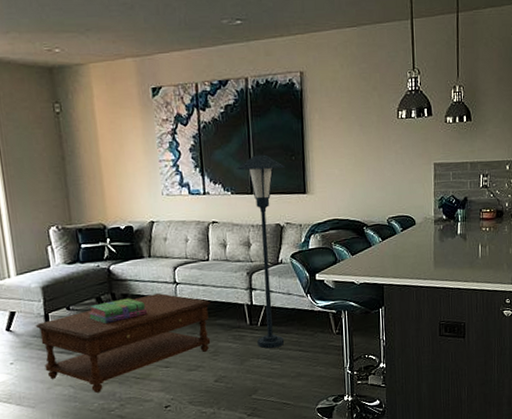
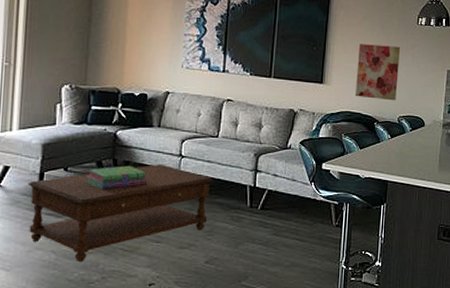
floor lamp: present [236,154,285,349] -> none [255,41,306,234]
wall art: none [339,144,384,203] -> present [355,44,401,101]

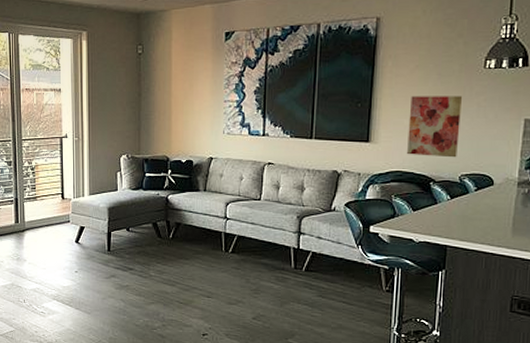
coffee table: present [27,163,214,261] -> none [99,225,258,310]
stack of books: present [86,165,148,190] -> none [145,227,197,249]

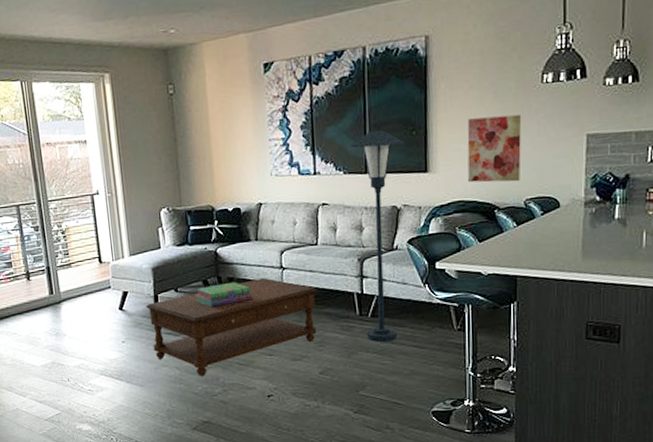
coffee table: none [99,225,258,310] -> present [145,277,318,376]
stack of books: none [145,227,197,249] -> present [195,282,253,308]
floor lamp: none [298,100,349,295] -> present [350,130,404,342]

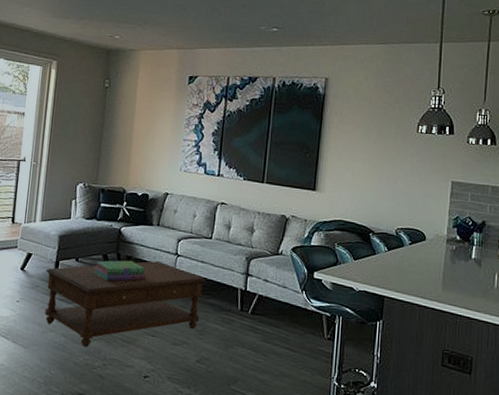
floor lamp: present [350,130,404,342] -> none [245,147,299,340]
wall art: present [467,114,522,183] -> none [349,151,399,212]

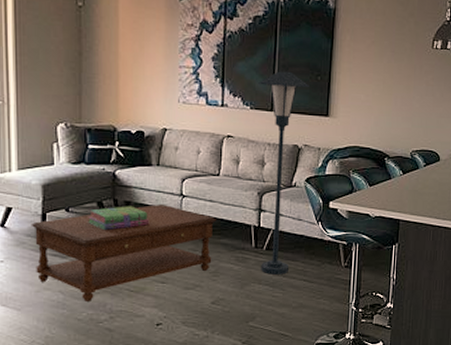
floor lamp: none [245,147,299,340] -> present [258,71,309,274]

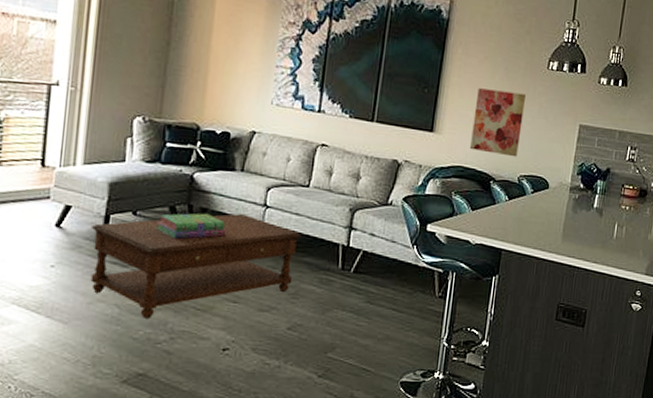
floor lamp: present [258,71,309,274] -> none [346,79,415,301]
wall art: none [364,72,414,134] -> present [470,88,527,157]

